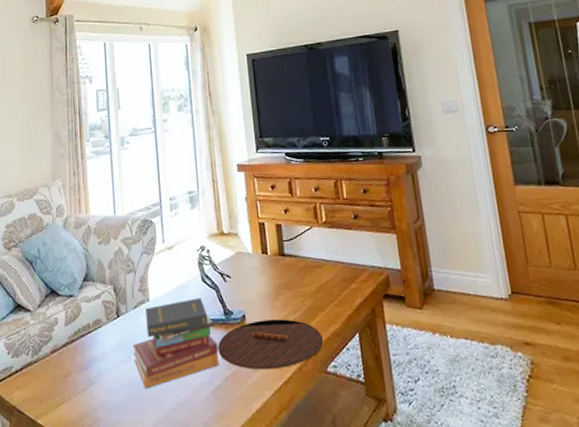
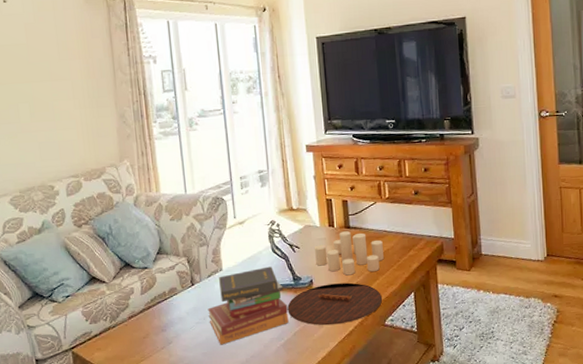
candle: none [246,259,323,311] -> present [314,231,384,276]

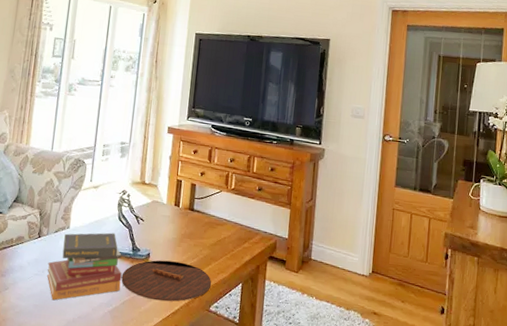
candle: present [314,231,384,276] -> none [156,212,221,256]

